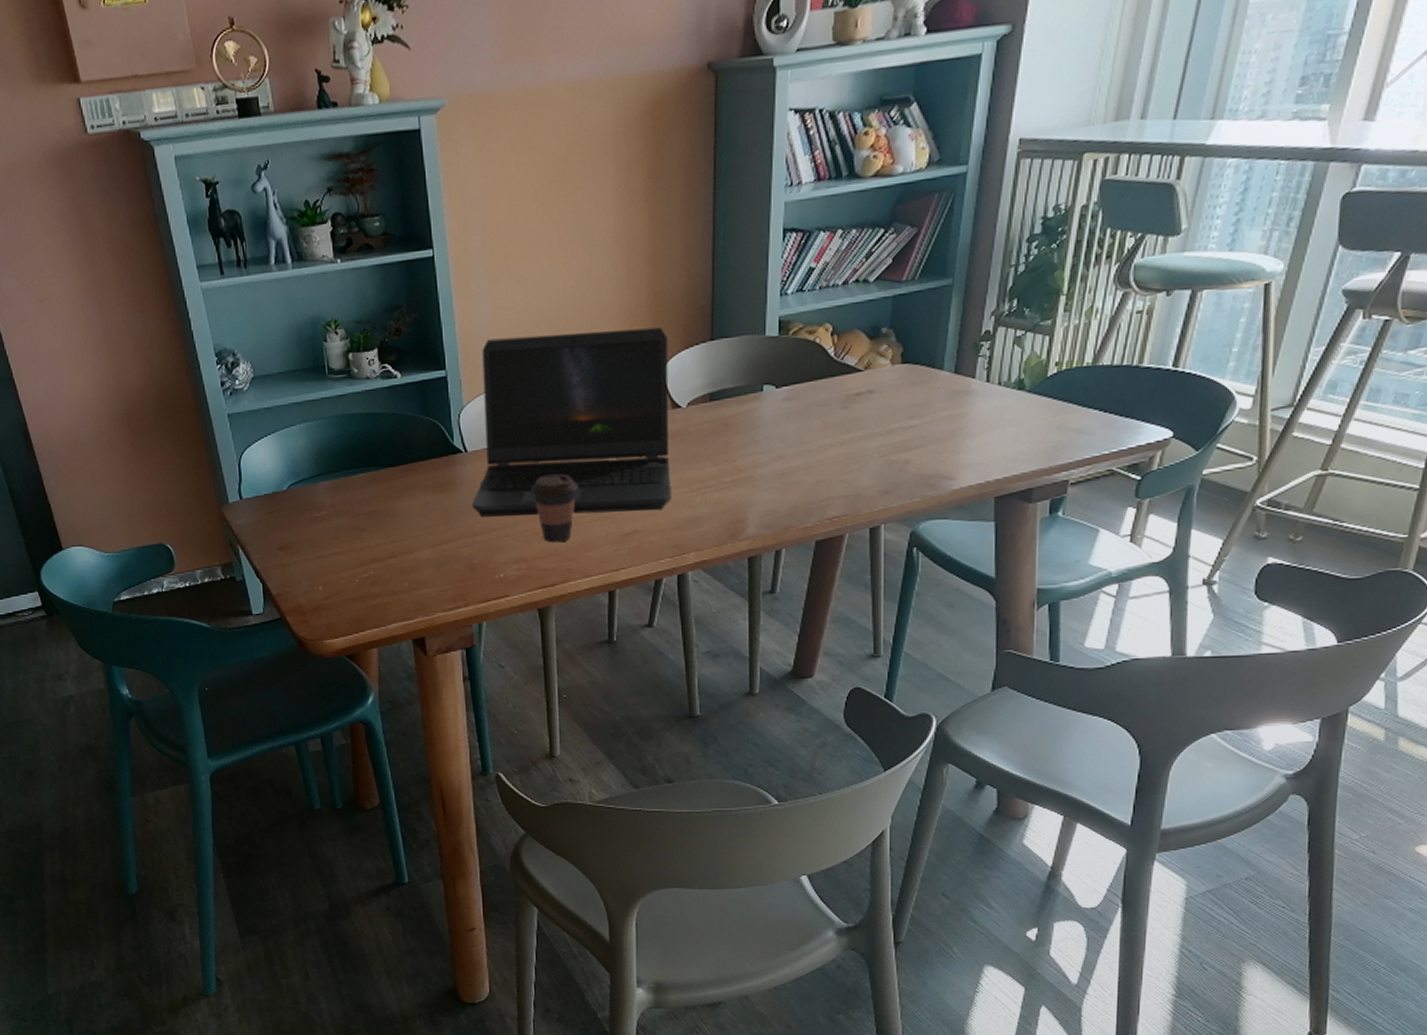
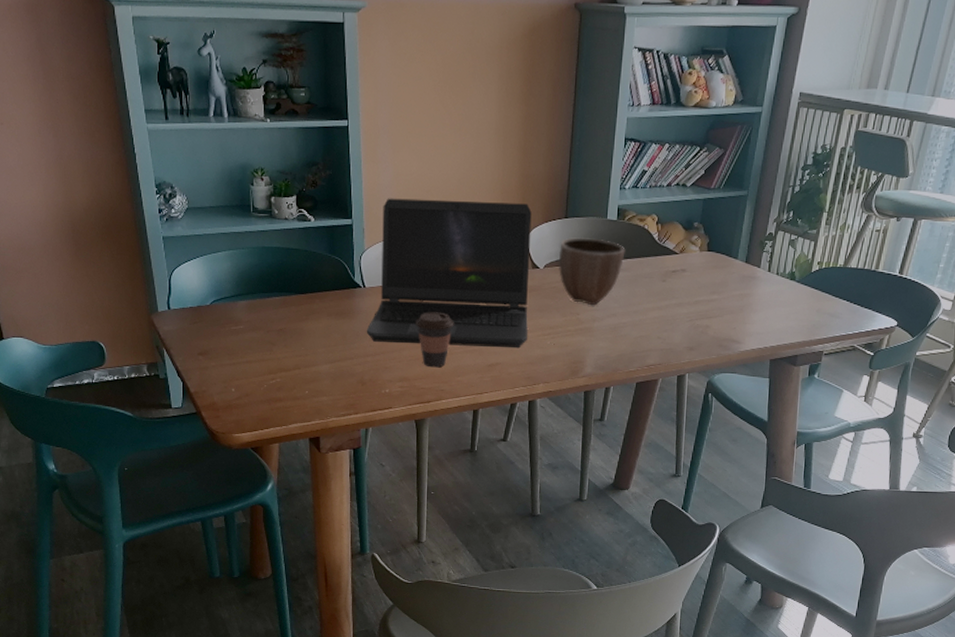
decorative bowl: none [705,362,792,449] -> present [558,237,626,306]

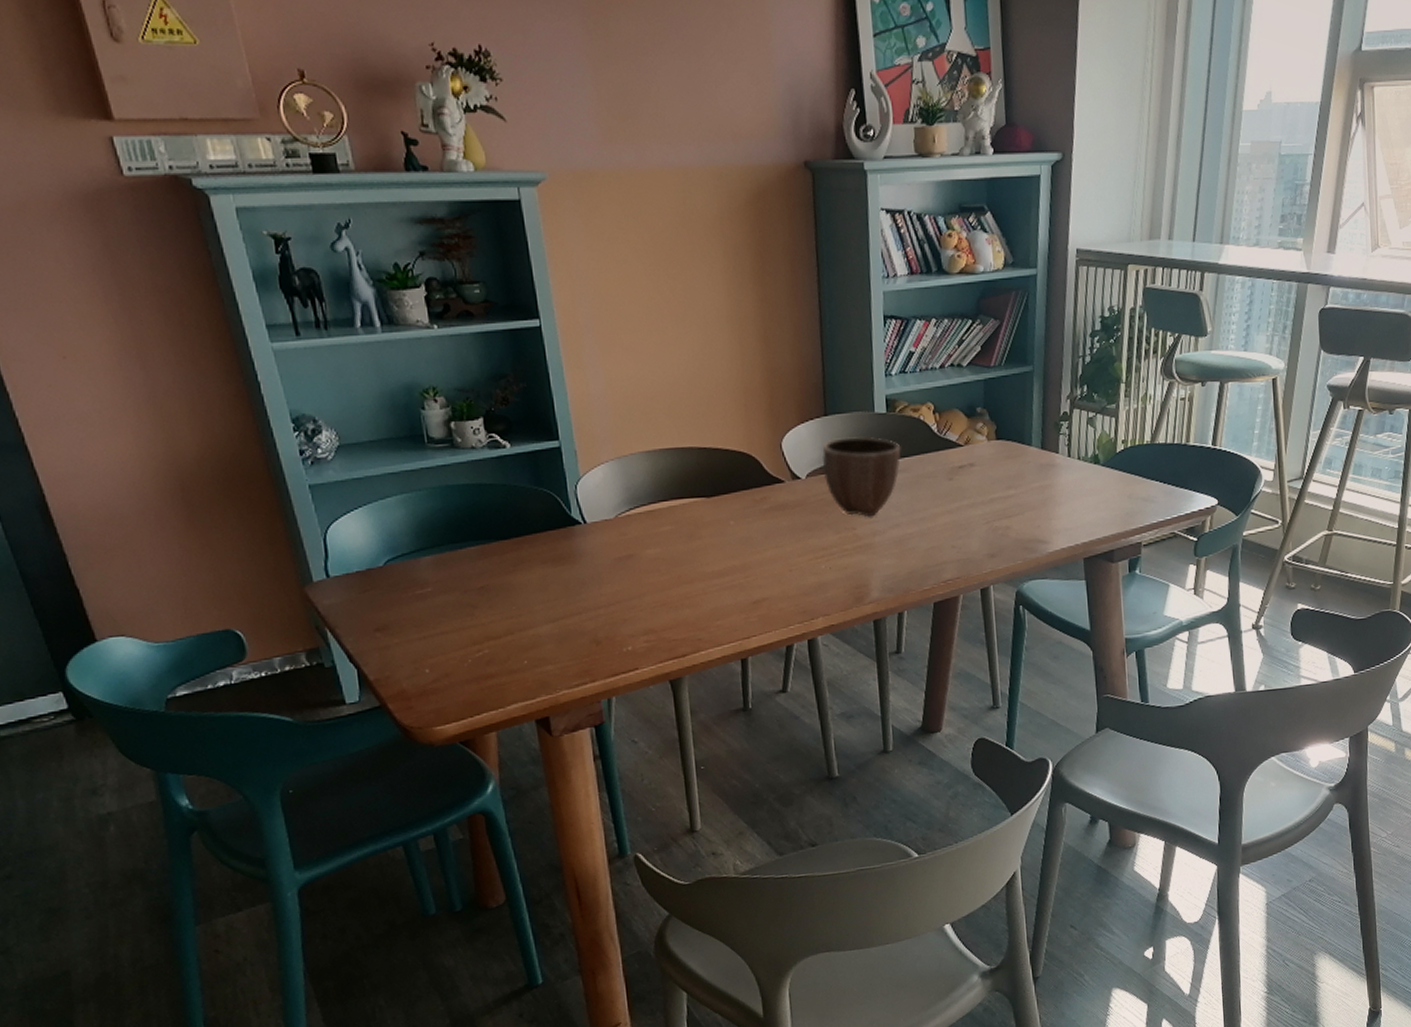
laptop computer: present [366,198,532,349] -> none [594,402,797,589]
coffee cup: present [415,312,454,368] -> none [655,544,705,613]

